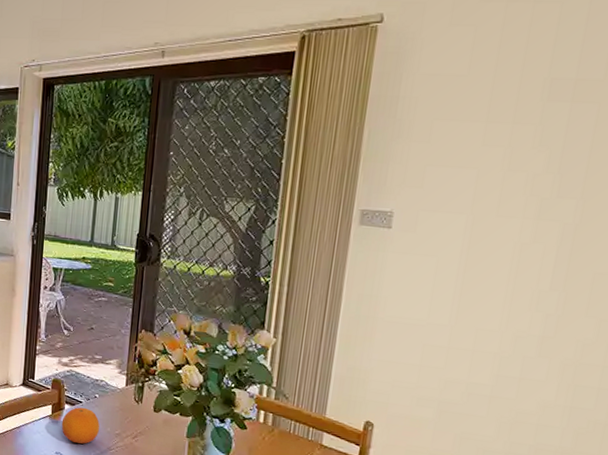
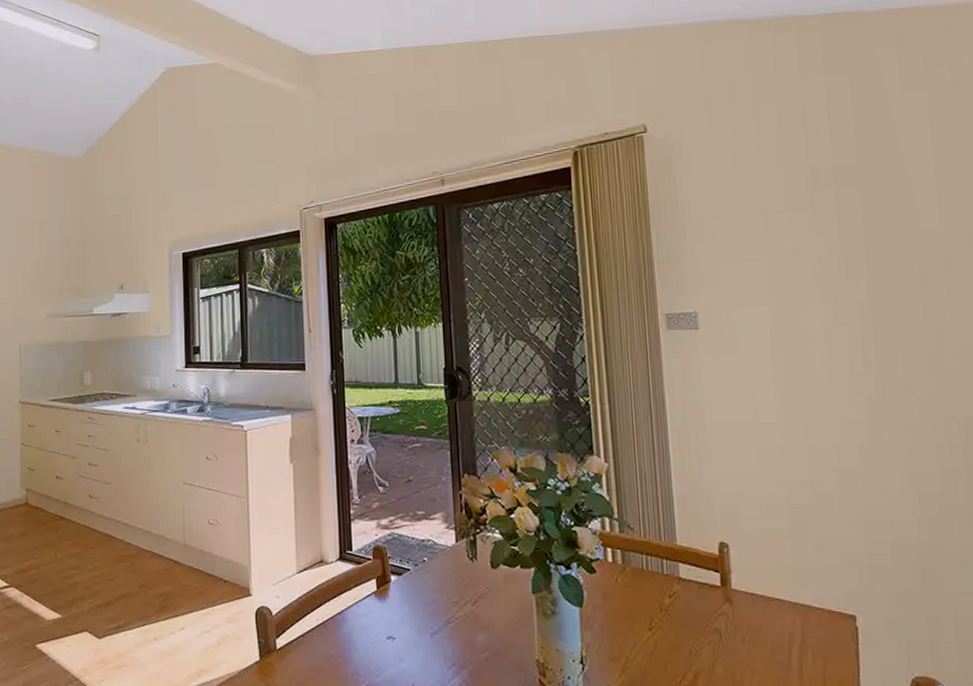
fruit: present [61,407,100,444] -> none [389,576,435,621]

